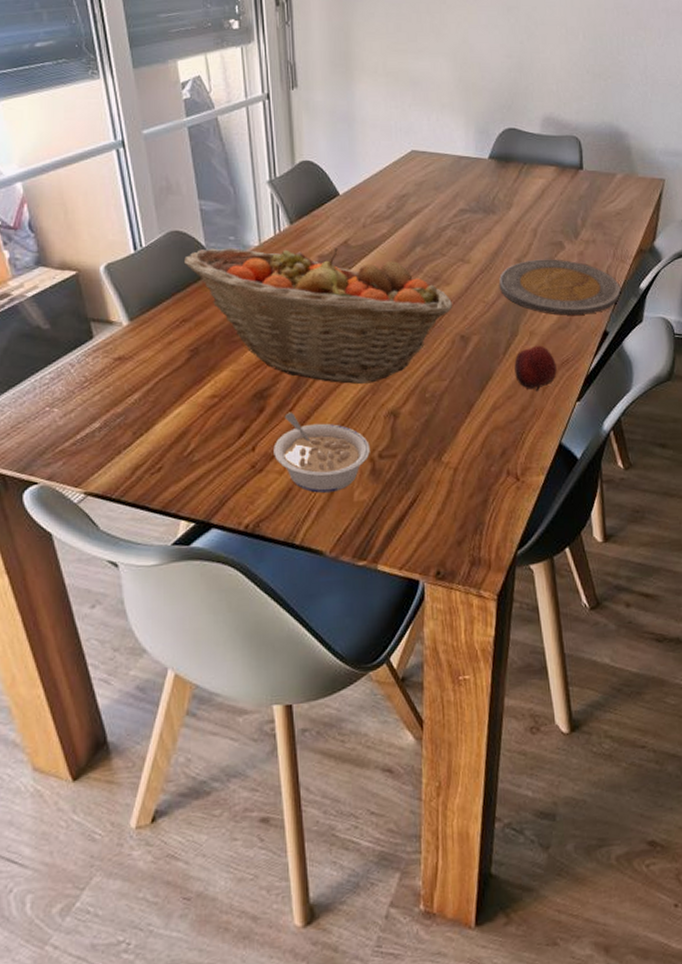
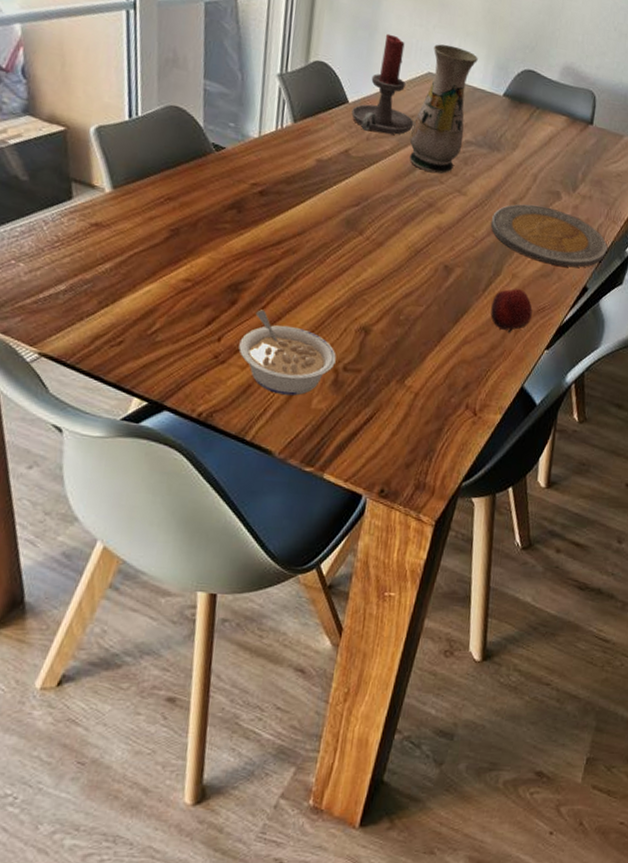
fruit basket: present [184,247,452,384] -> none [179,130,442,296]
candle holder: none [344,121,407,219] -> present [351,33,414,135]
vase: none [404,120,458,247] -> present [409,44,478,174]

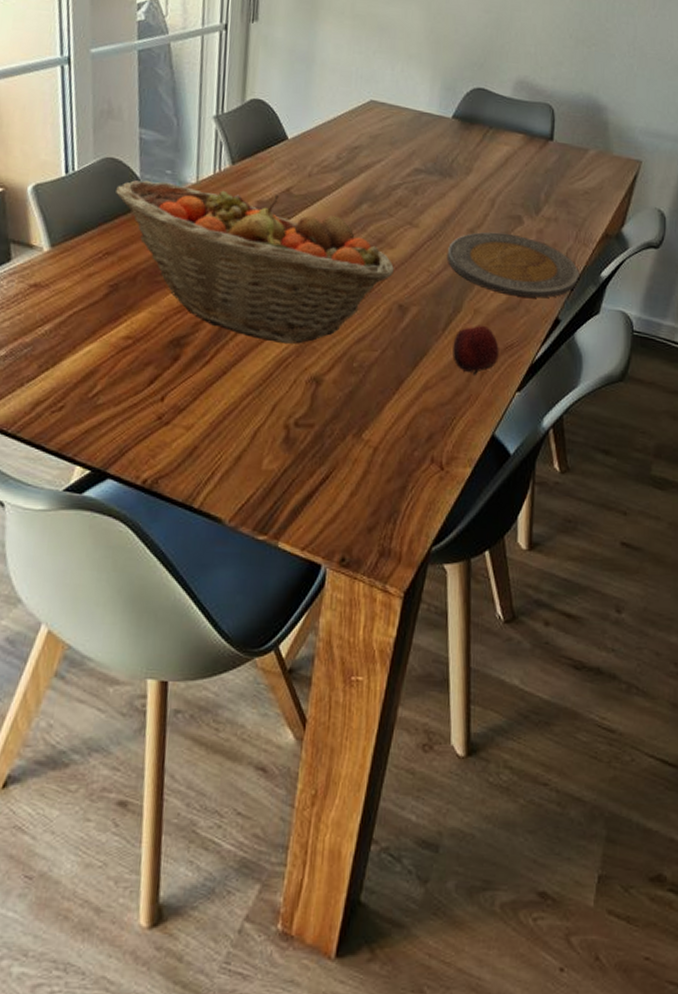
fruit basket: none [179,130,442,296] -> present [116,180,394,344]
legume: present [238,309,336,396] -> none [183,364,287,456]
candle holder: present [351,33,414,135] -> none [291,64,358,169]
vase: present [409,44,478,174] -> none [354,69,423,207]

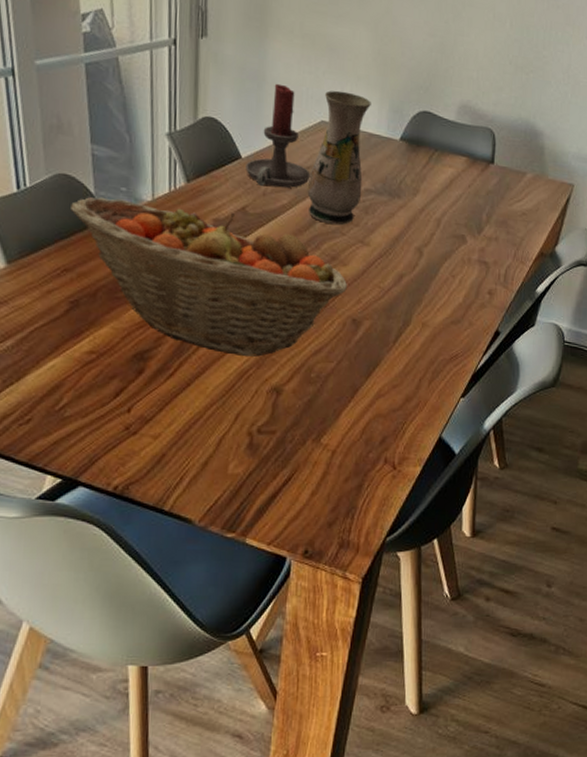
candle holder: none [291,64,358,169] -> present [245,83,311,188]
vase: none [354,69,423,207] -> present [307,90,371,226]
plate: present [446,232,580,298] -> none [396,250,517,312]
apple: present [452,325,499,375] -> none [403,337,445,384]

